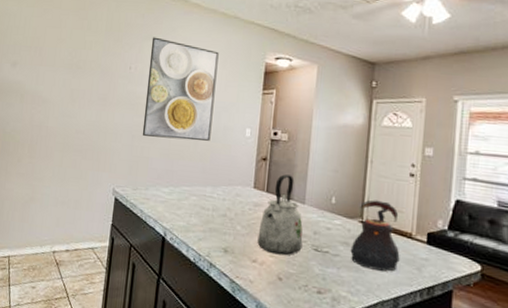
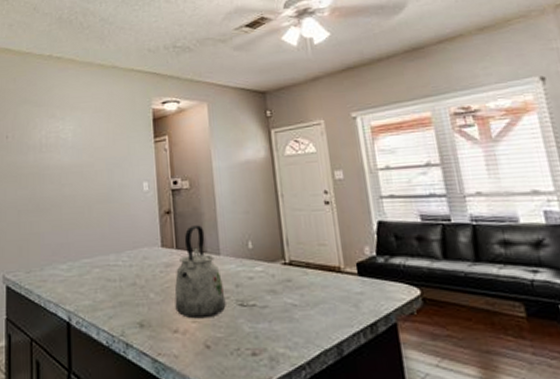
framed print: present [142,37,219,141] -> none [27,100,106,210]
teapot: present [350,200,400,272] -> none [278,236,334,317]

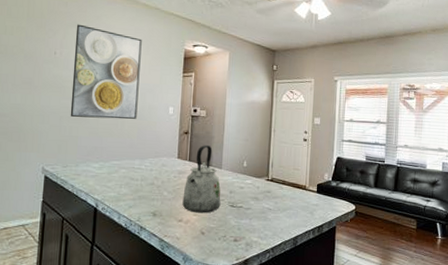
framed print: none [27,100,106,210] -> present [70,24,142,120]

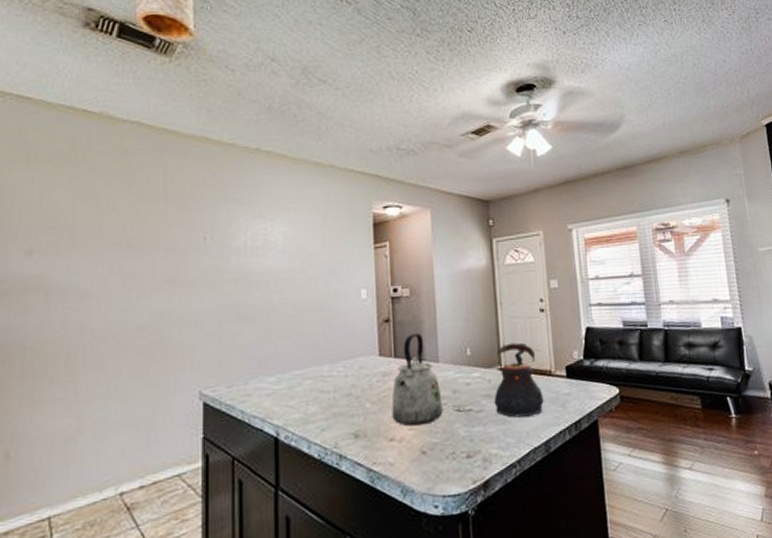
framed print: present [70,24,142,120] -> none [229,197,320,320]
teapot: none [259,161,297,218] -> present [494,342,544,418]

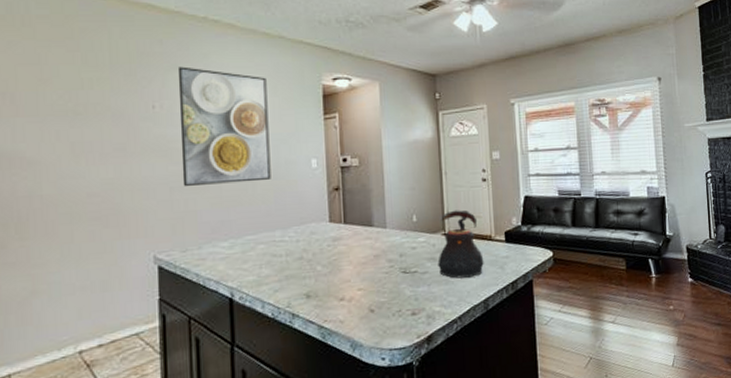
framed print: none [229,197,320,320] -> present [177,66,271,187]
kettle: present [391,333,443,427] -> none [341,201,390,287]

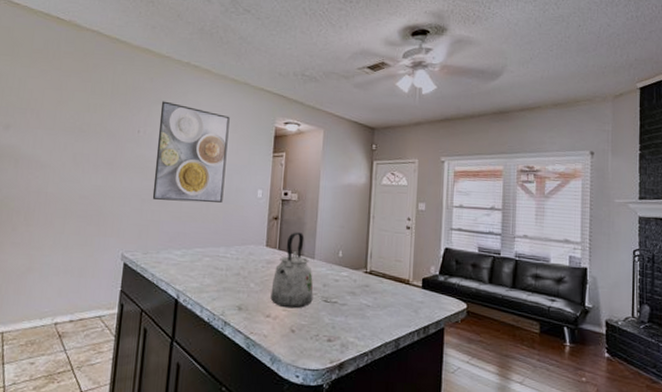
kettle: none [341,201,390,287] -> present [270,232,314,309]
teapot: present [437,210,484,279] -> none [356,251,400,317]

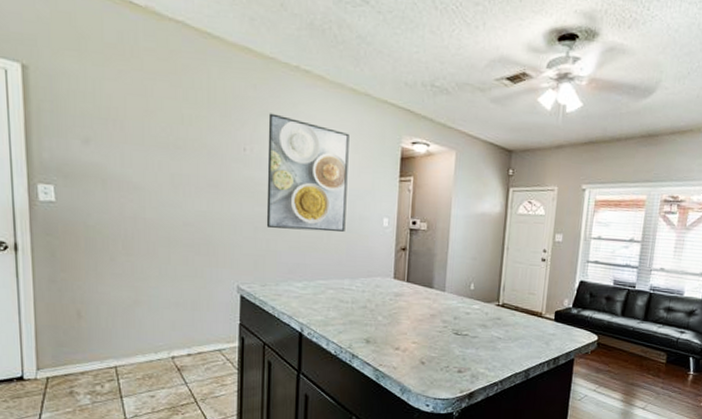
kettle: present [270,232,314,309] -> none [399,264,444,341]

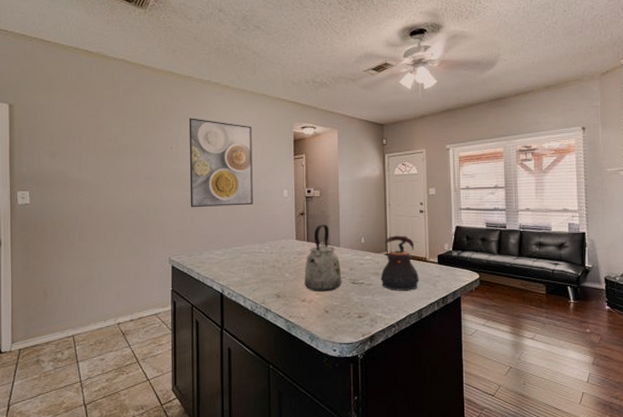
kettle: none [399,264,444,341] -> present [304,224,342,292]
teapot: none [488,284,531,349] -> present [380,235,419,292]

